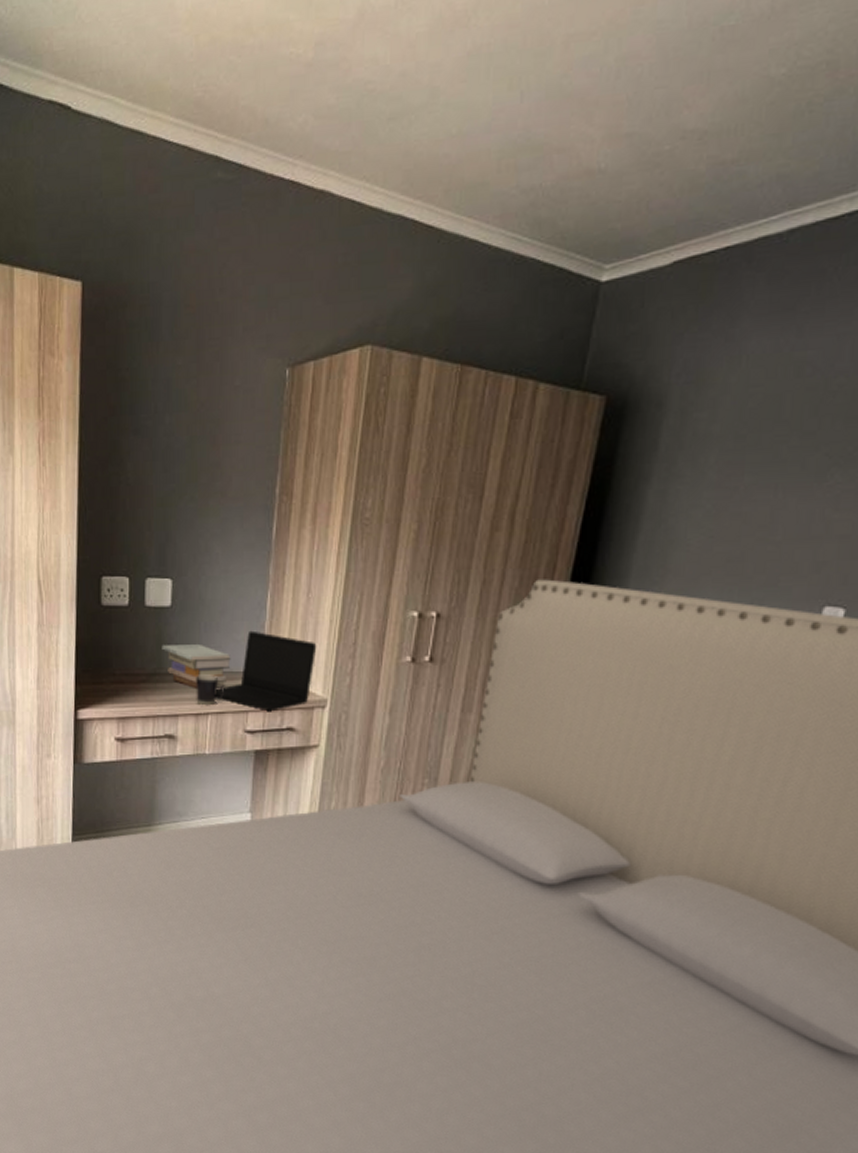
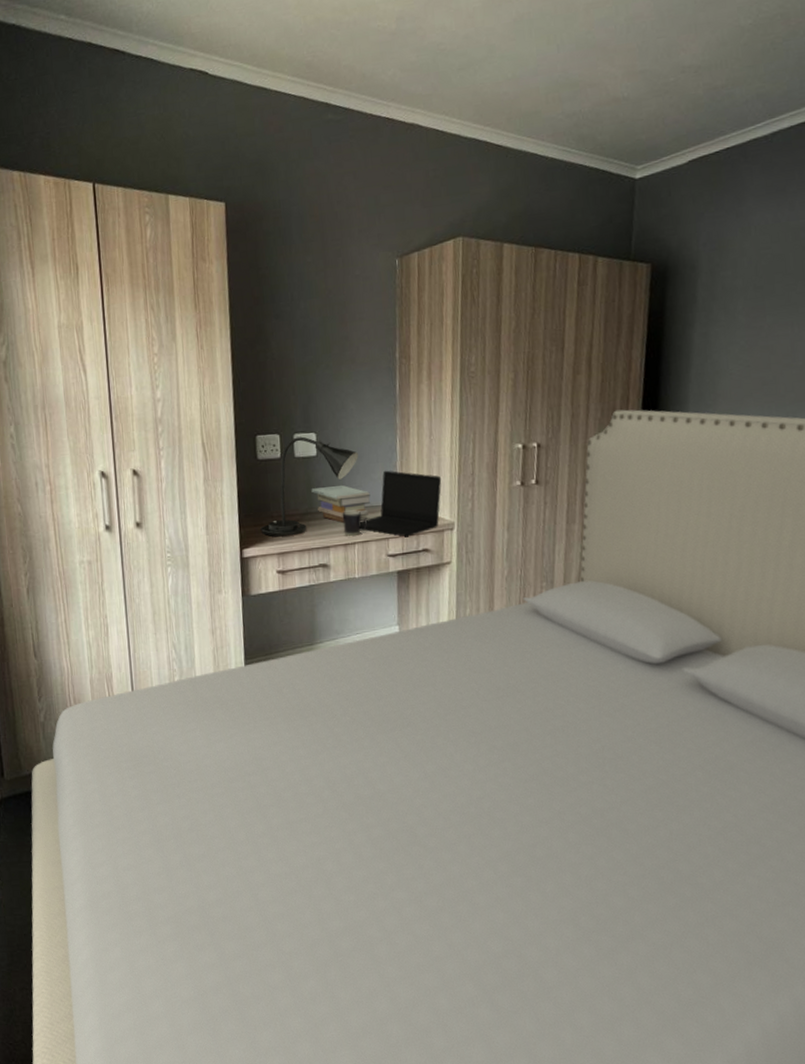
desk lamp: none [99,582,220,699] -> present [260,436,358,537]

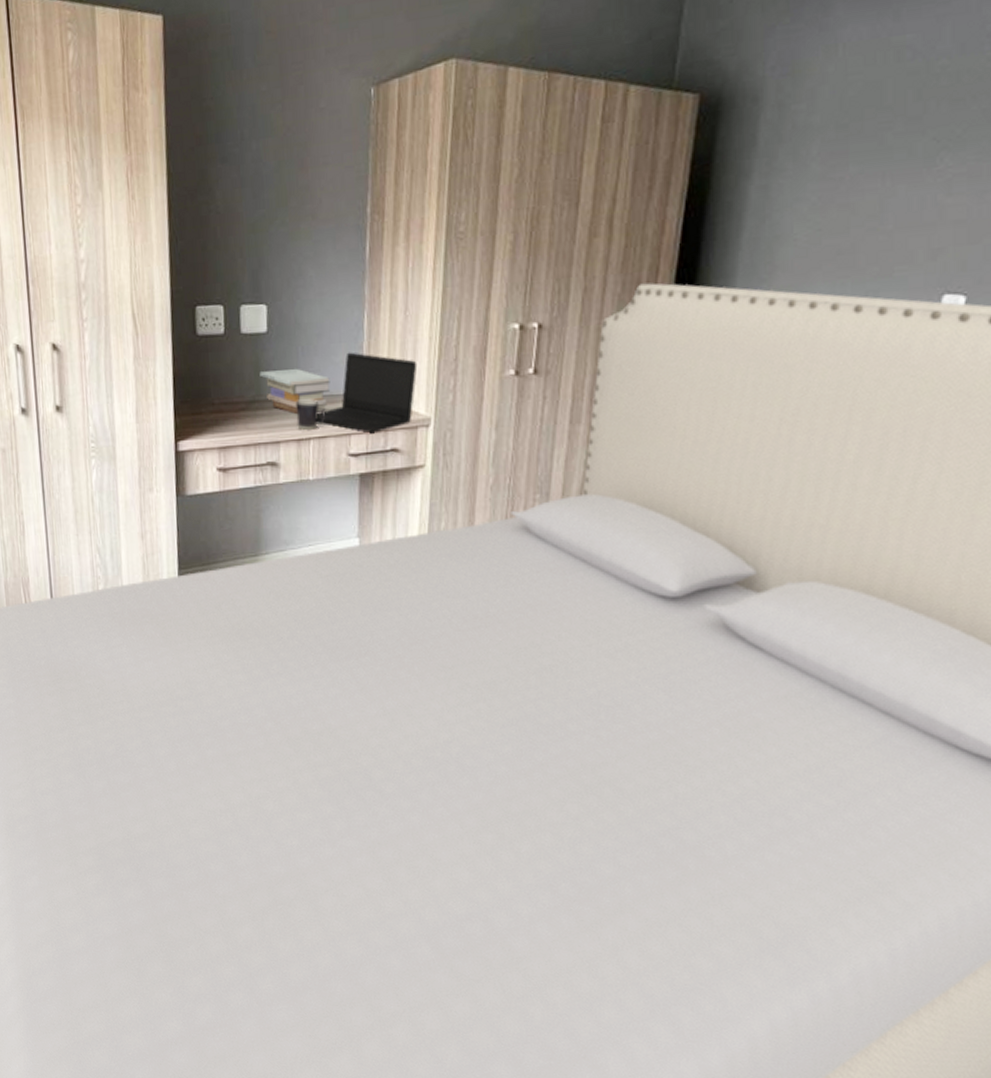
desk lamp: present [260,436,358,537] -> none [199,308,317,428]

